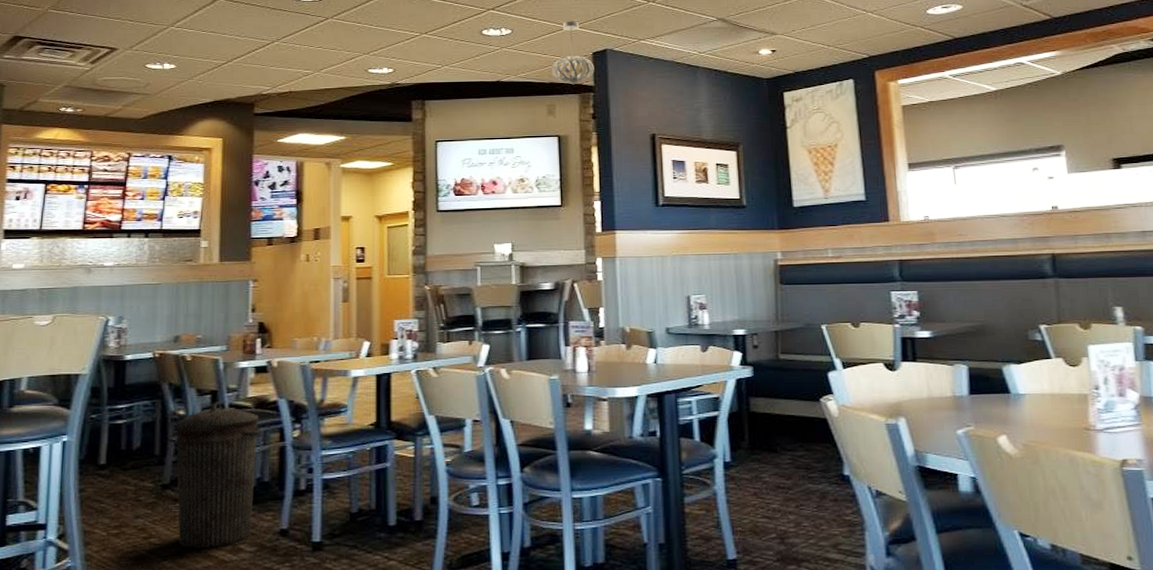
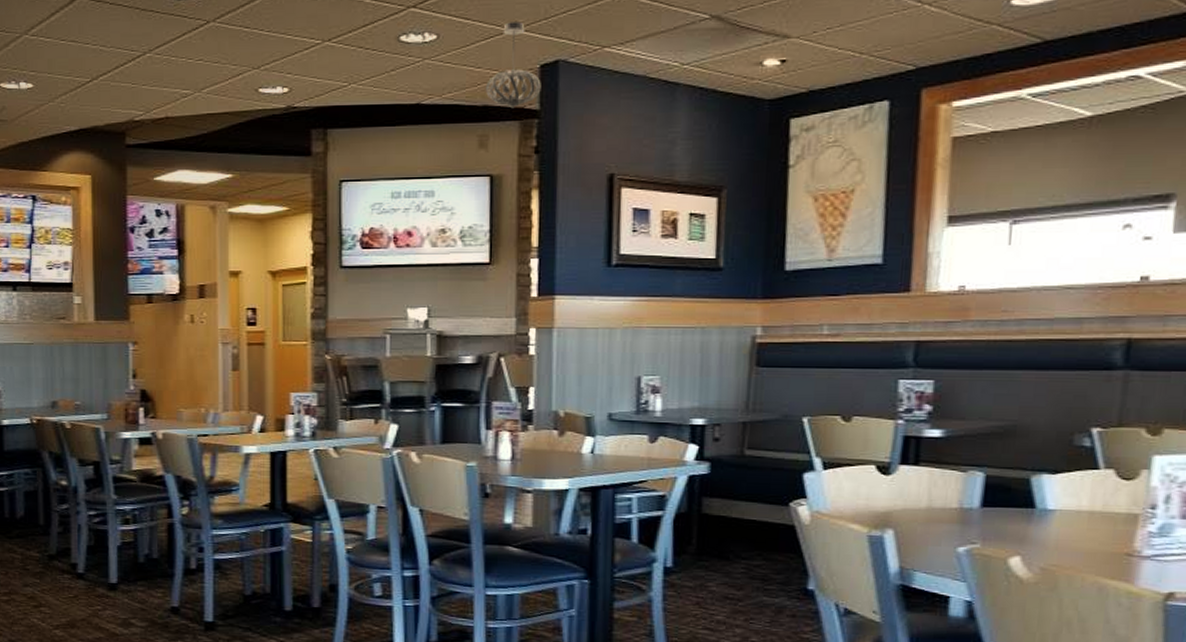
trash can: present [171,400,263,548] -> none [55,472,149,621]

